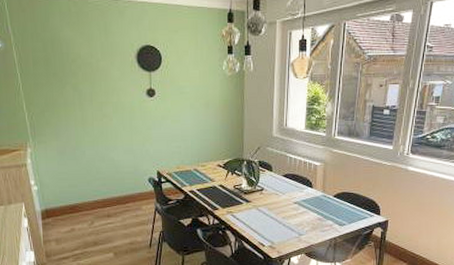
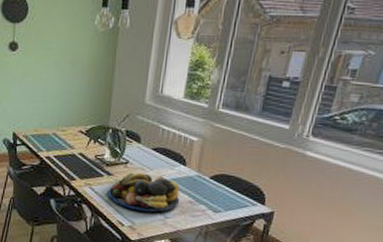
fruit bowl: none [248,197,310,231] -> present [108,172,180,212]

